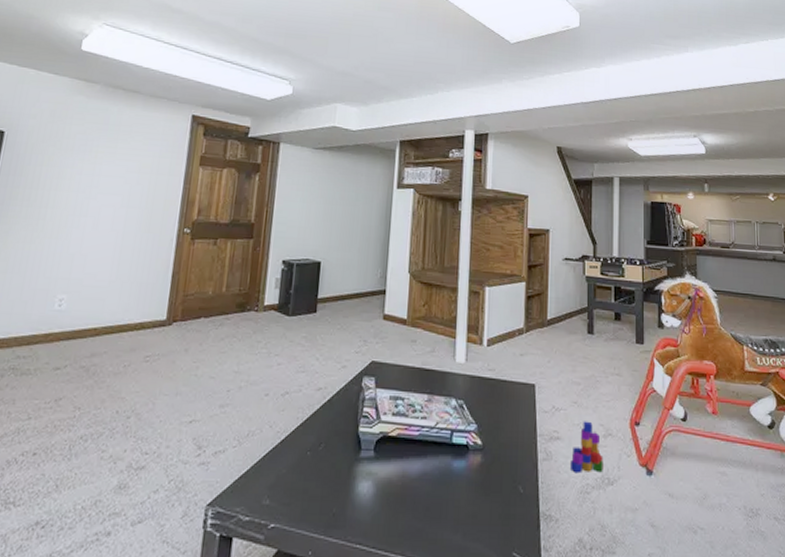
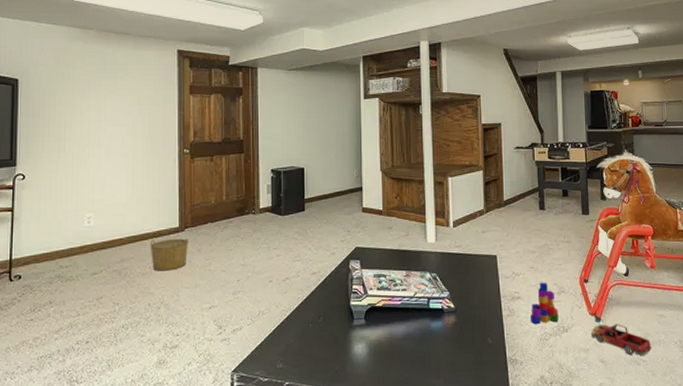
basket: none [128,331,176,372] -> present [150,238,189,271]
toy truck: none [641,479,712,522] -> present [591,324,652,356]

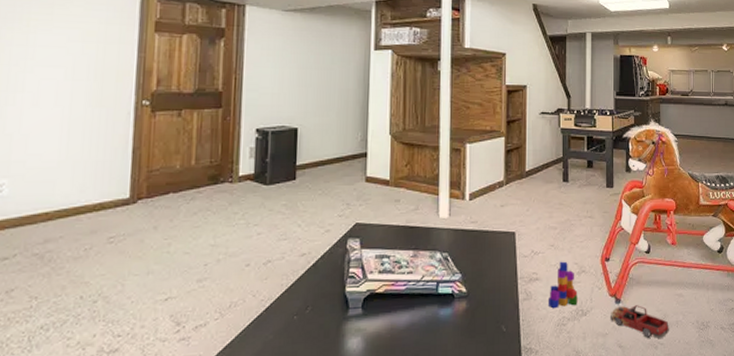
basket: present [150,238,189,271] -> none [87,212,143,255]

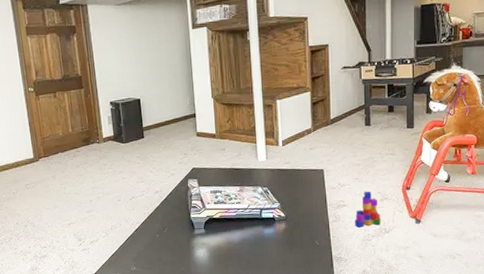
toy truck: present [611,305,670,338] -> none [411,224,468,251]

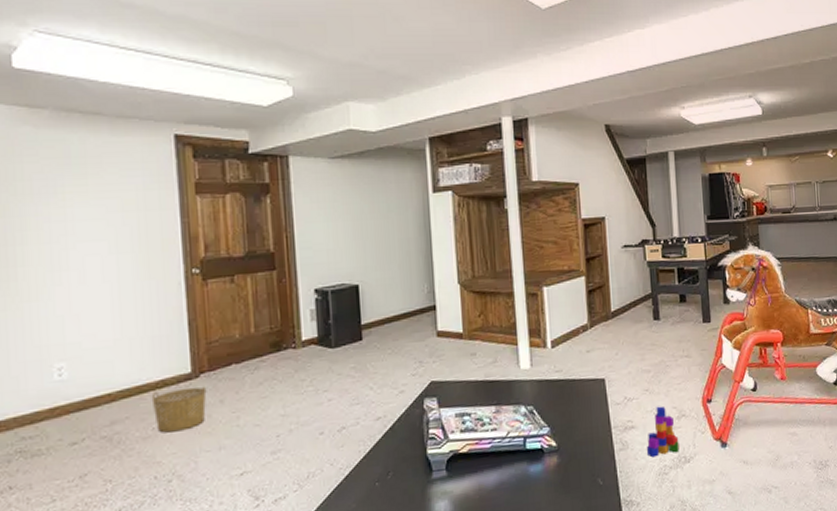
basket: none [10,167,44,196] -> present [151,386,207,433]

